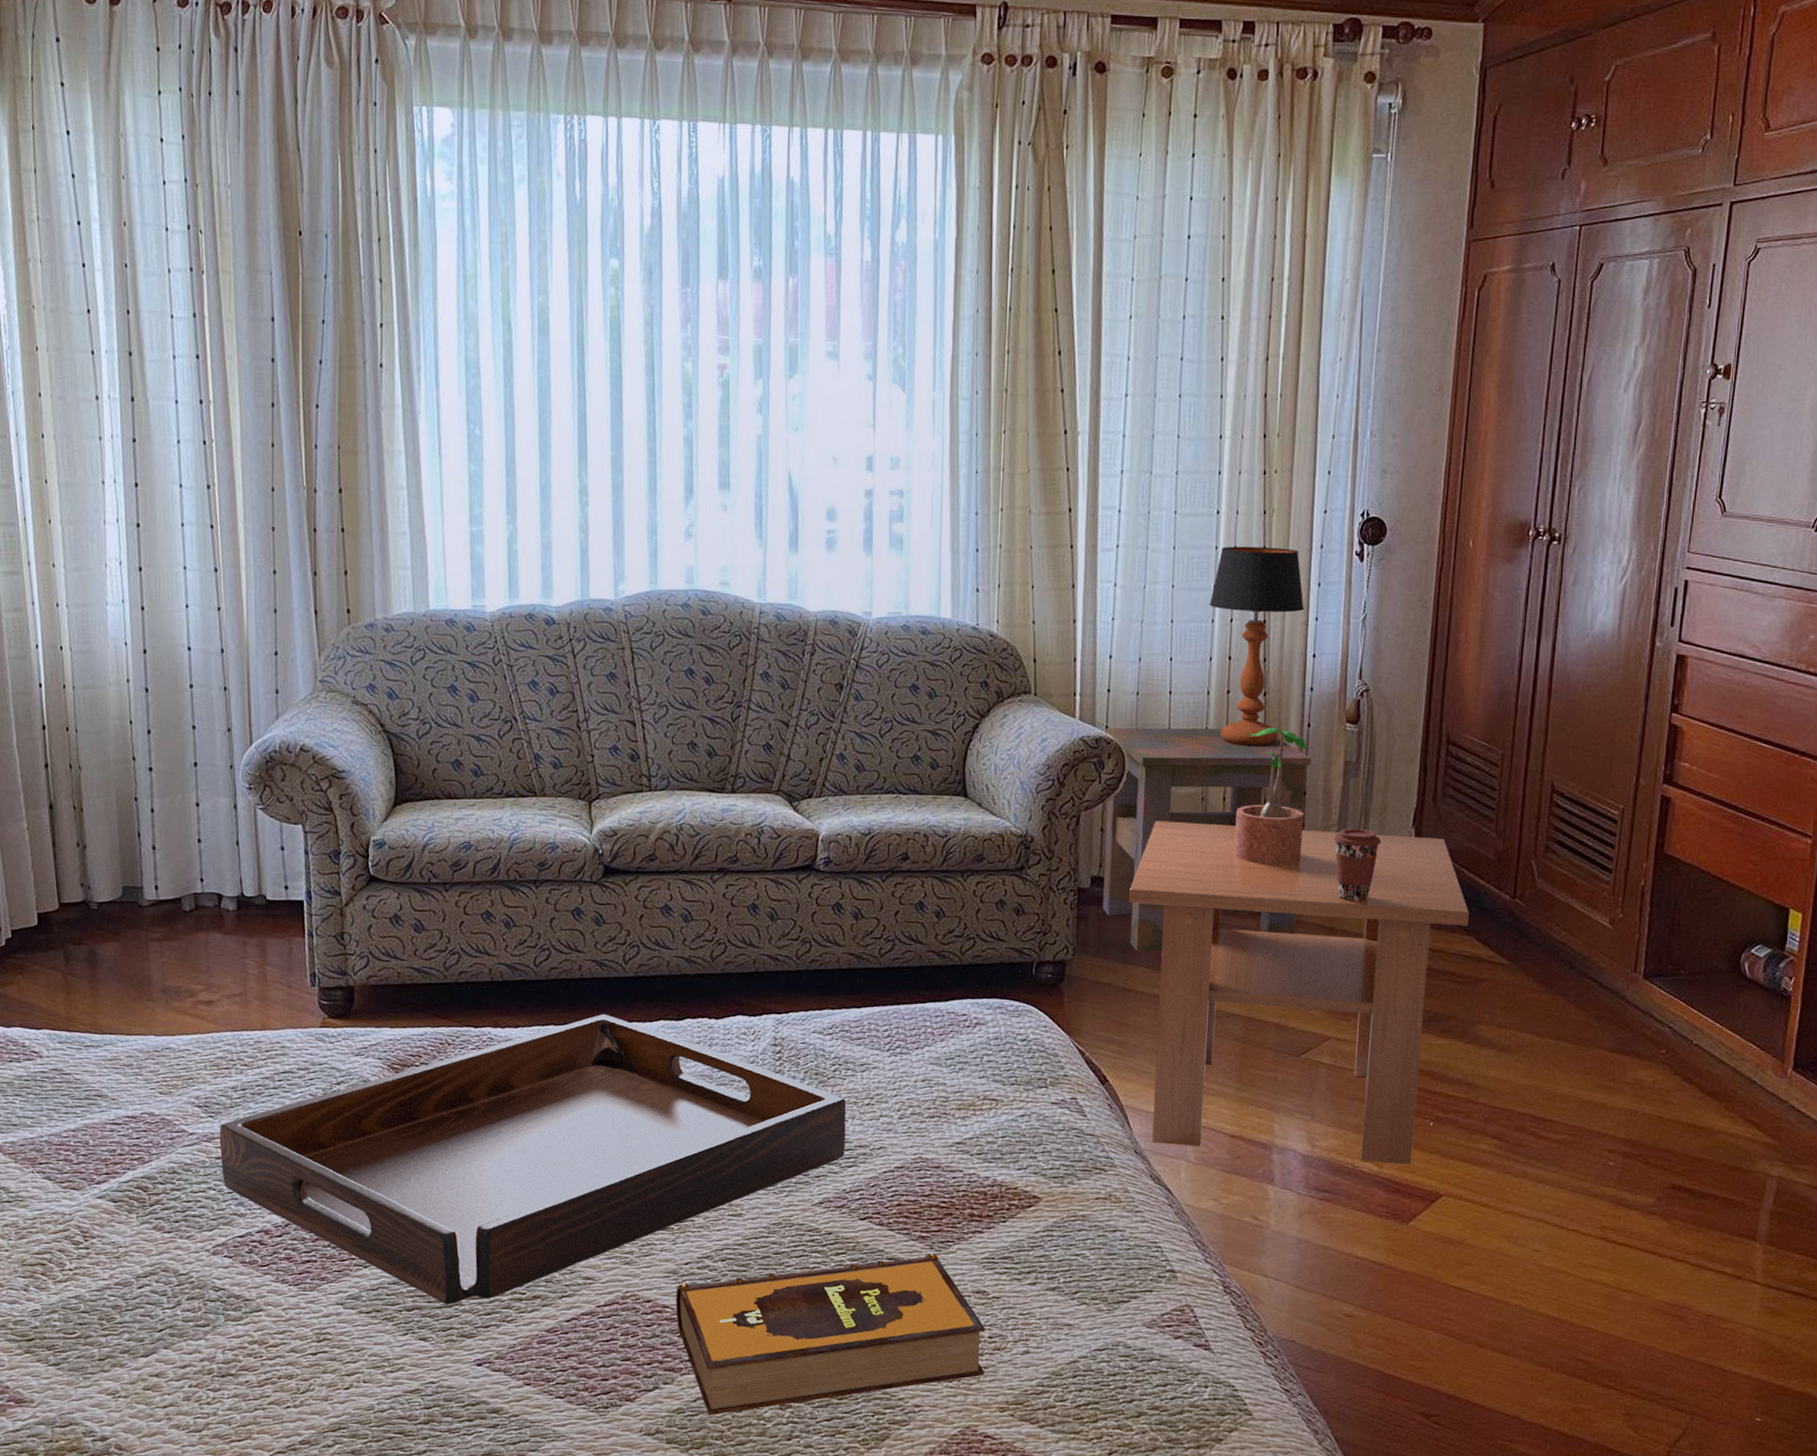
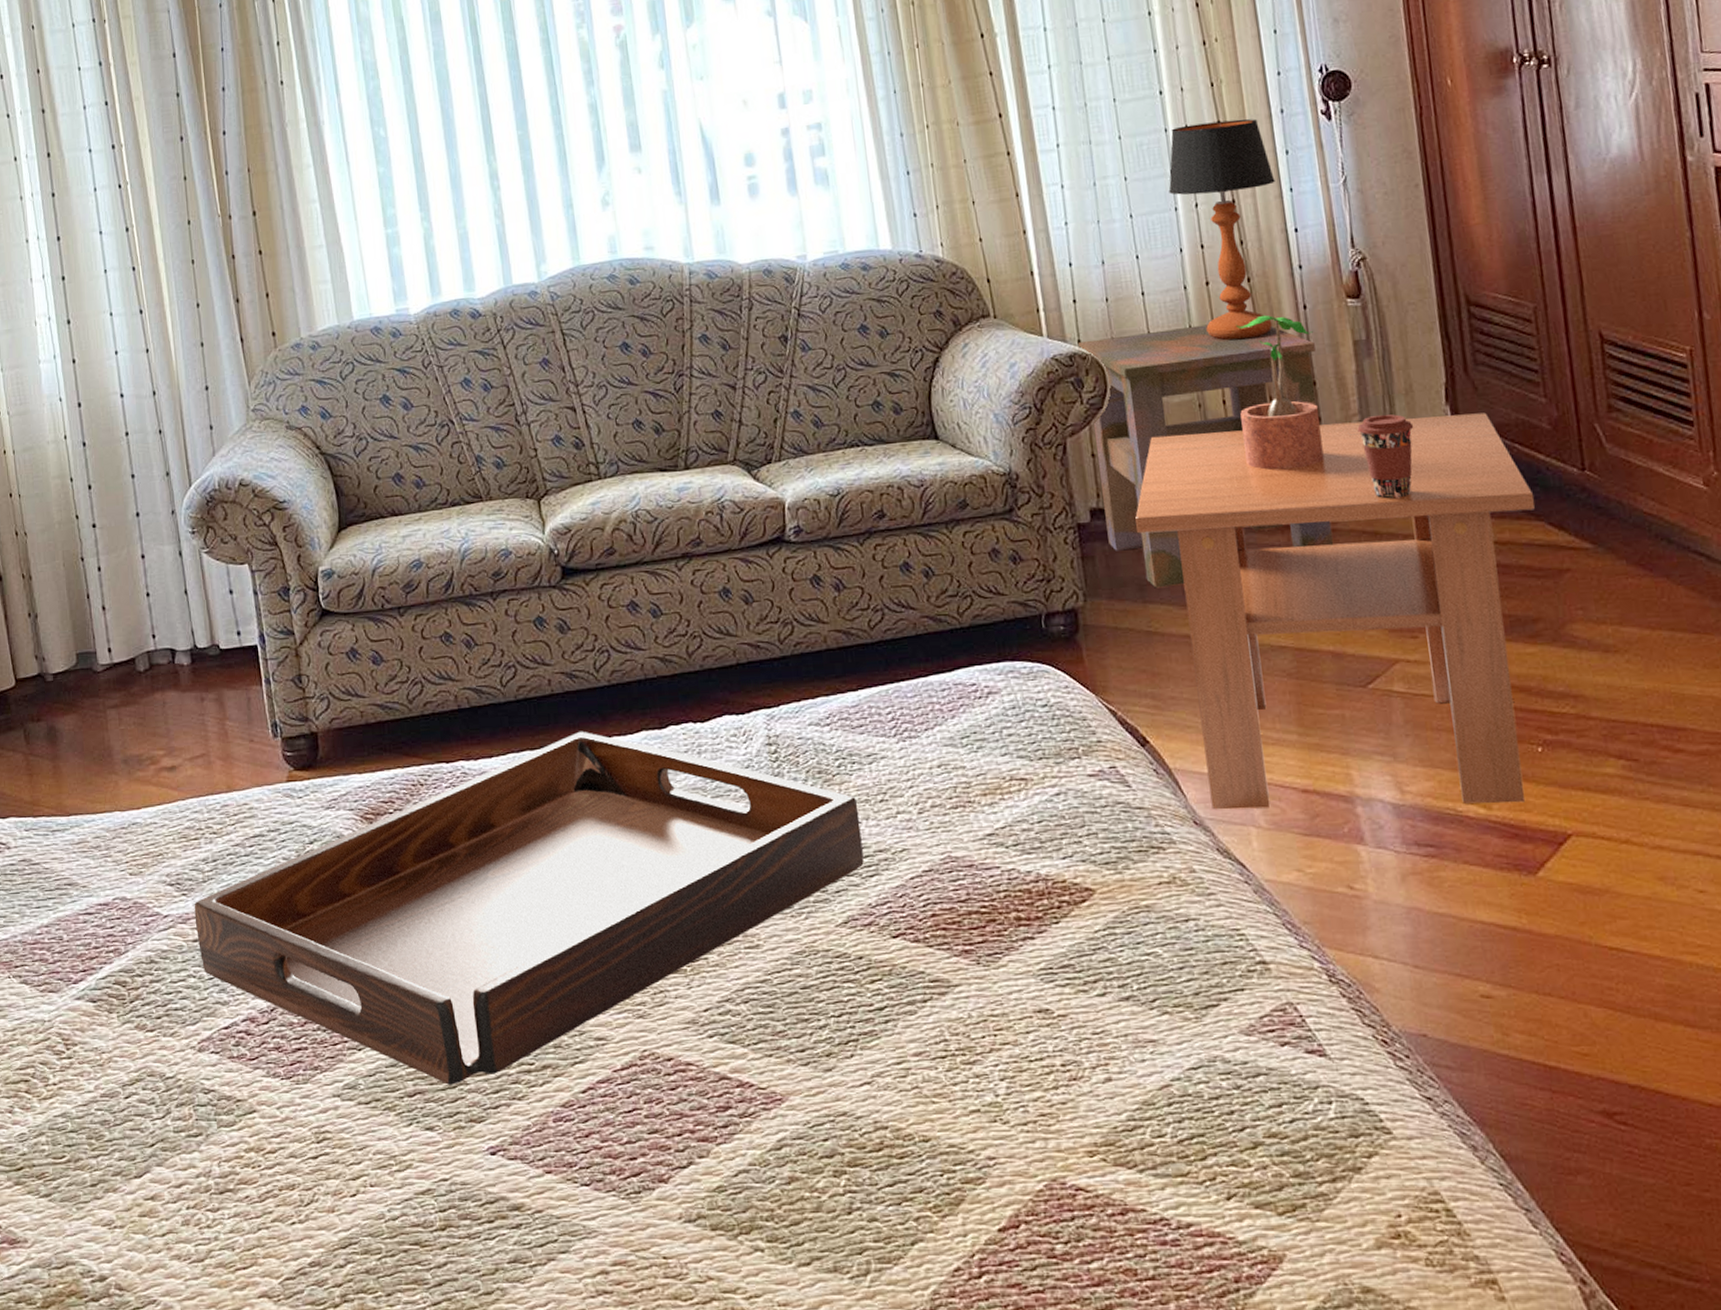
hardback book: present [675,1252,985,1415] -> none [698,969,1064,1191]

